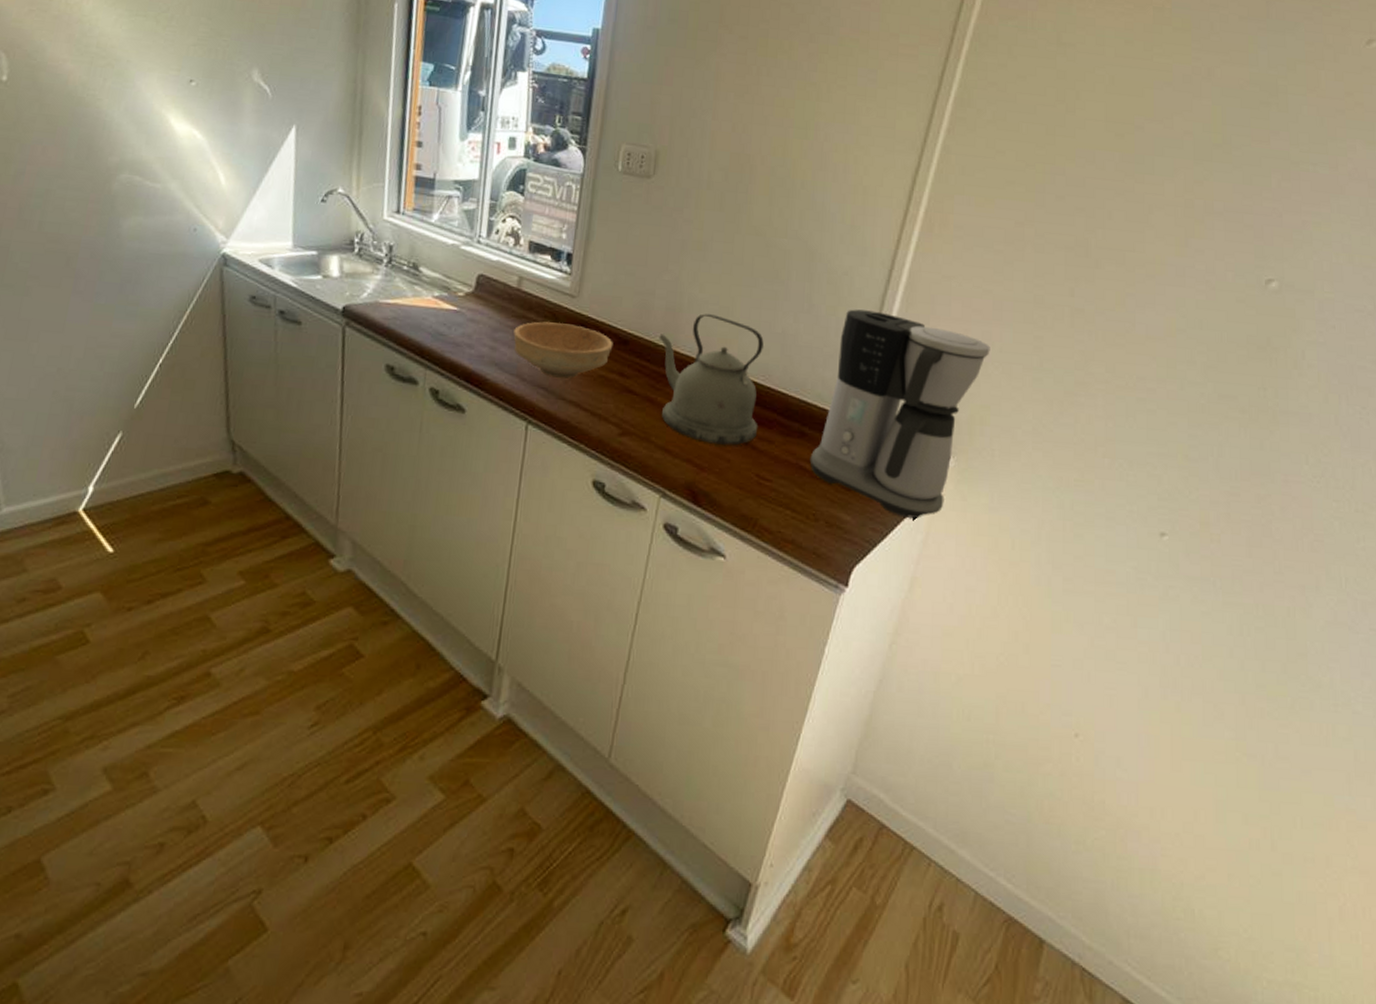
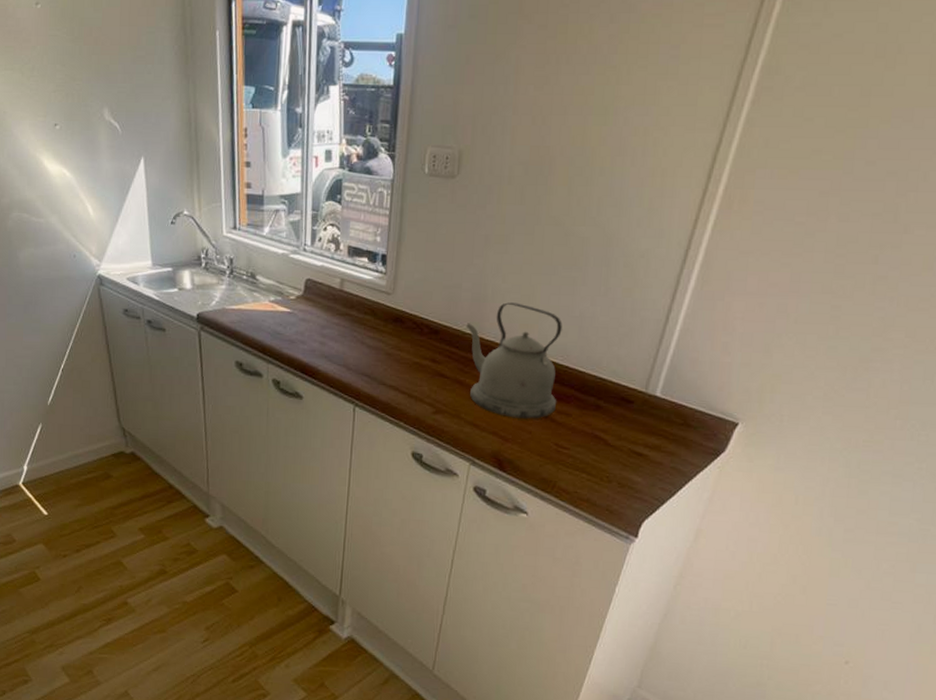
bowl: present [513,321,613,380] -> none [339,317,426,367]
coffee maker: present [809,309,990,520] -> none [604,290,785,480]

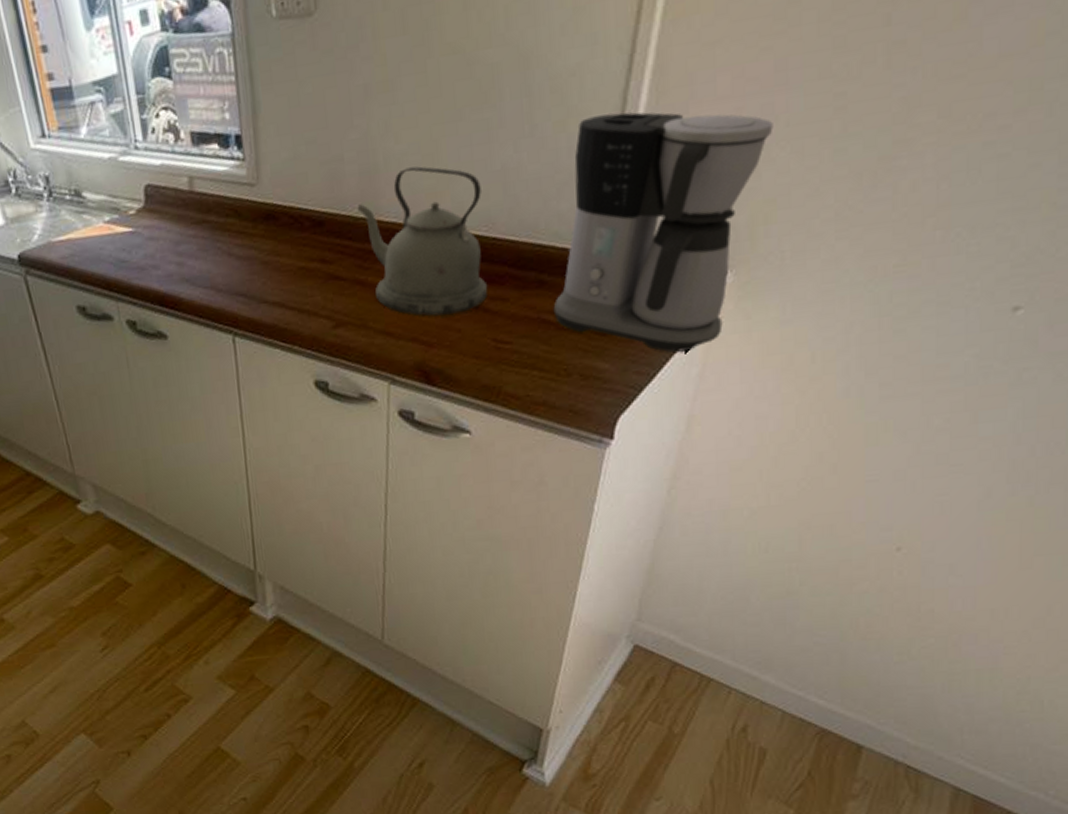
coffee maker: none [604,290,785,480] -> present [553,112,773,352]

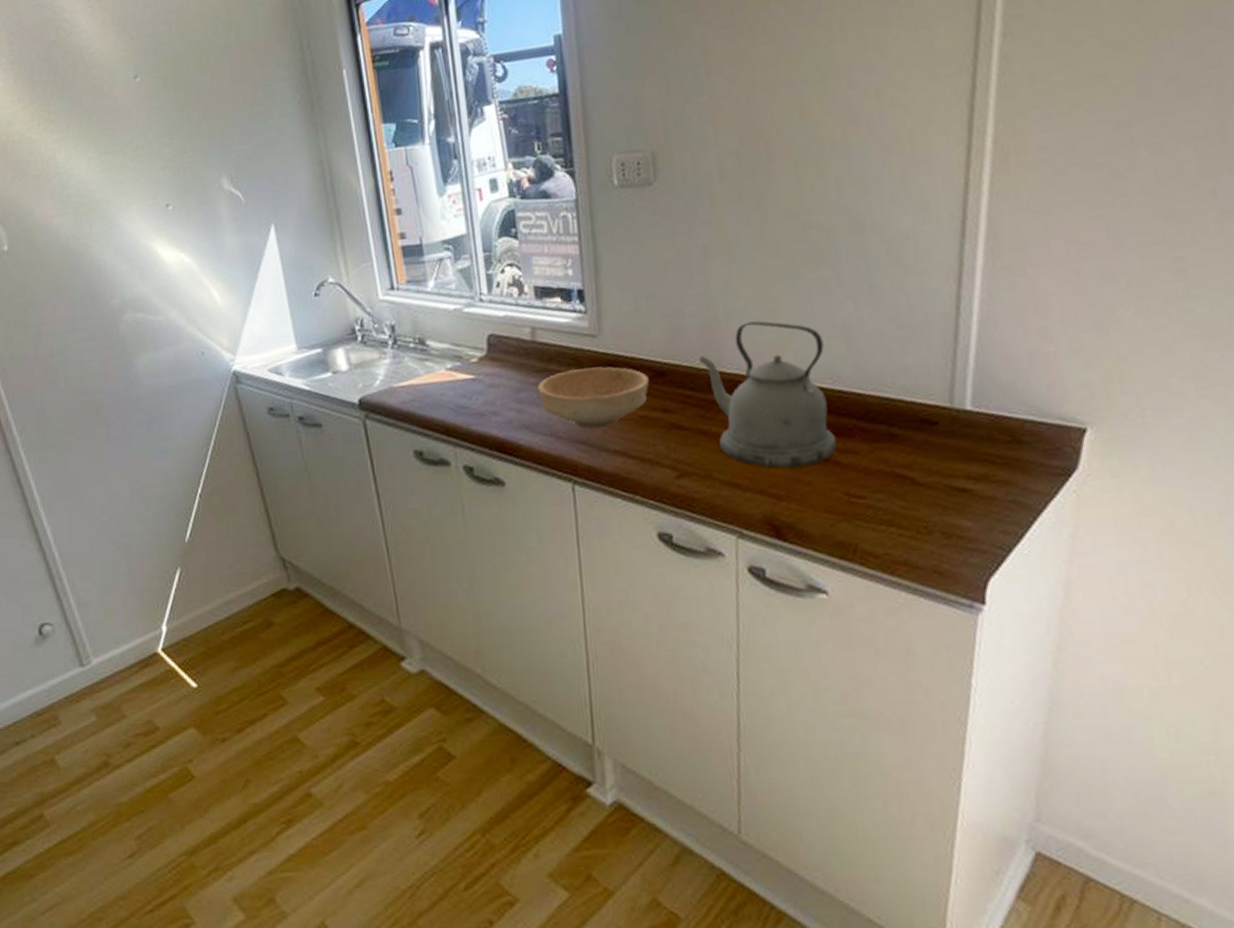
bowl: none [197,217,308,282] -> present [538,366,649,430]
coffee maker: present [553,112,773,352] -> none [906,273,1115,511]

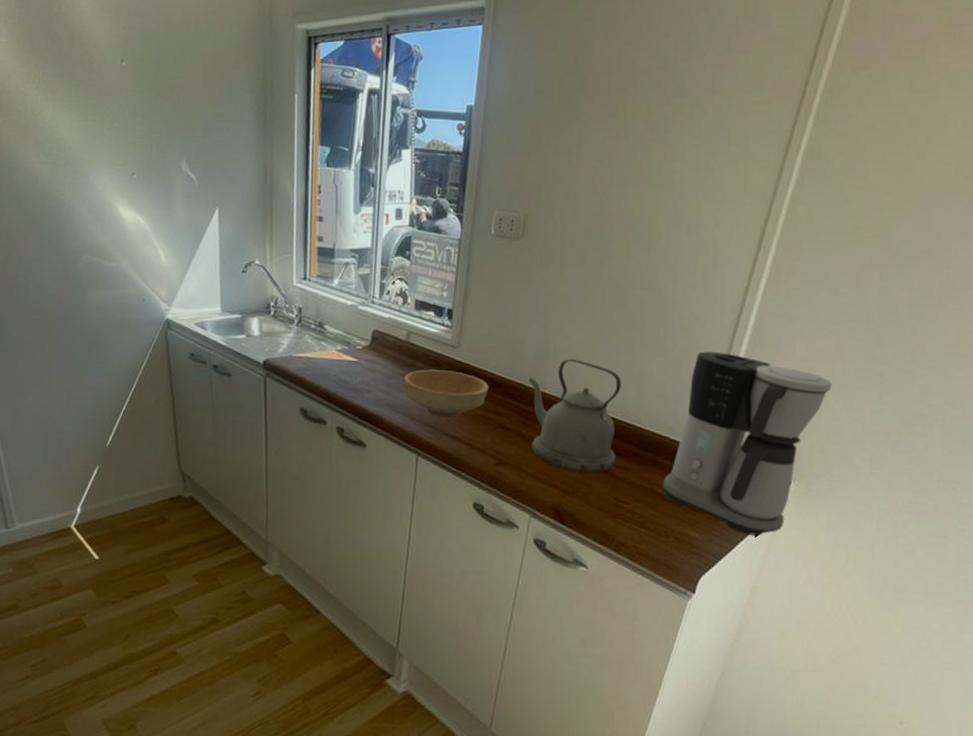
coffee maker: none [906,273,1115,511] -> present [662,351,832,537]

